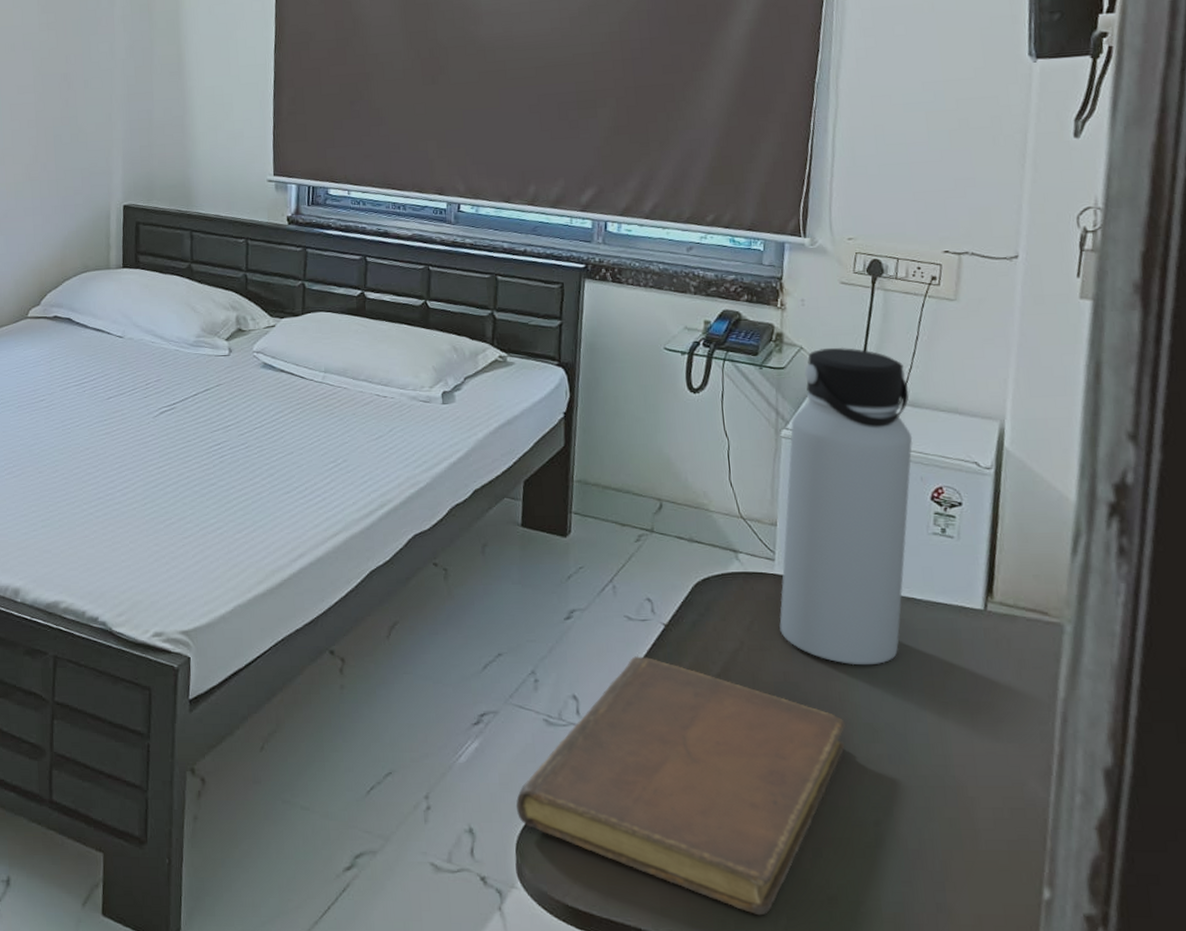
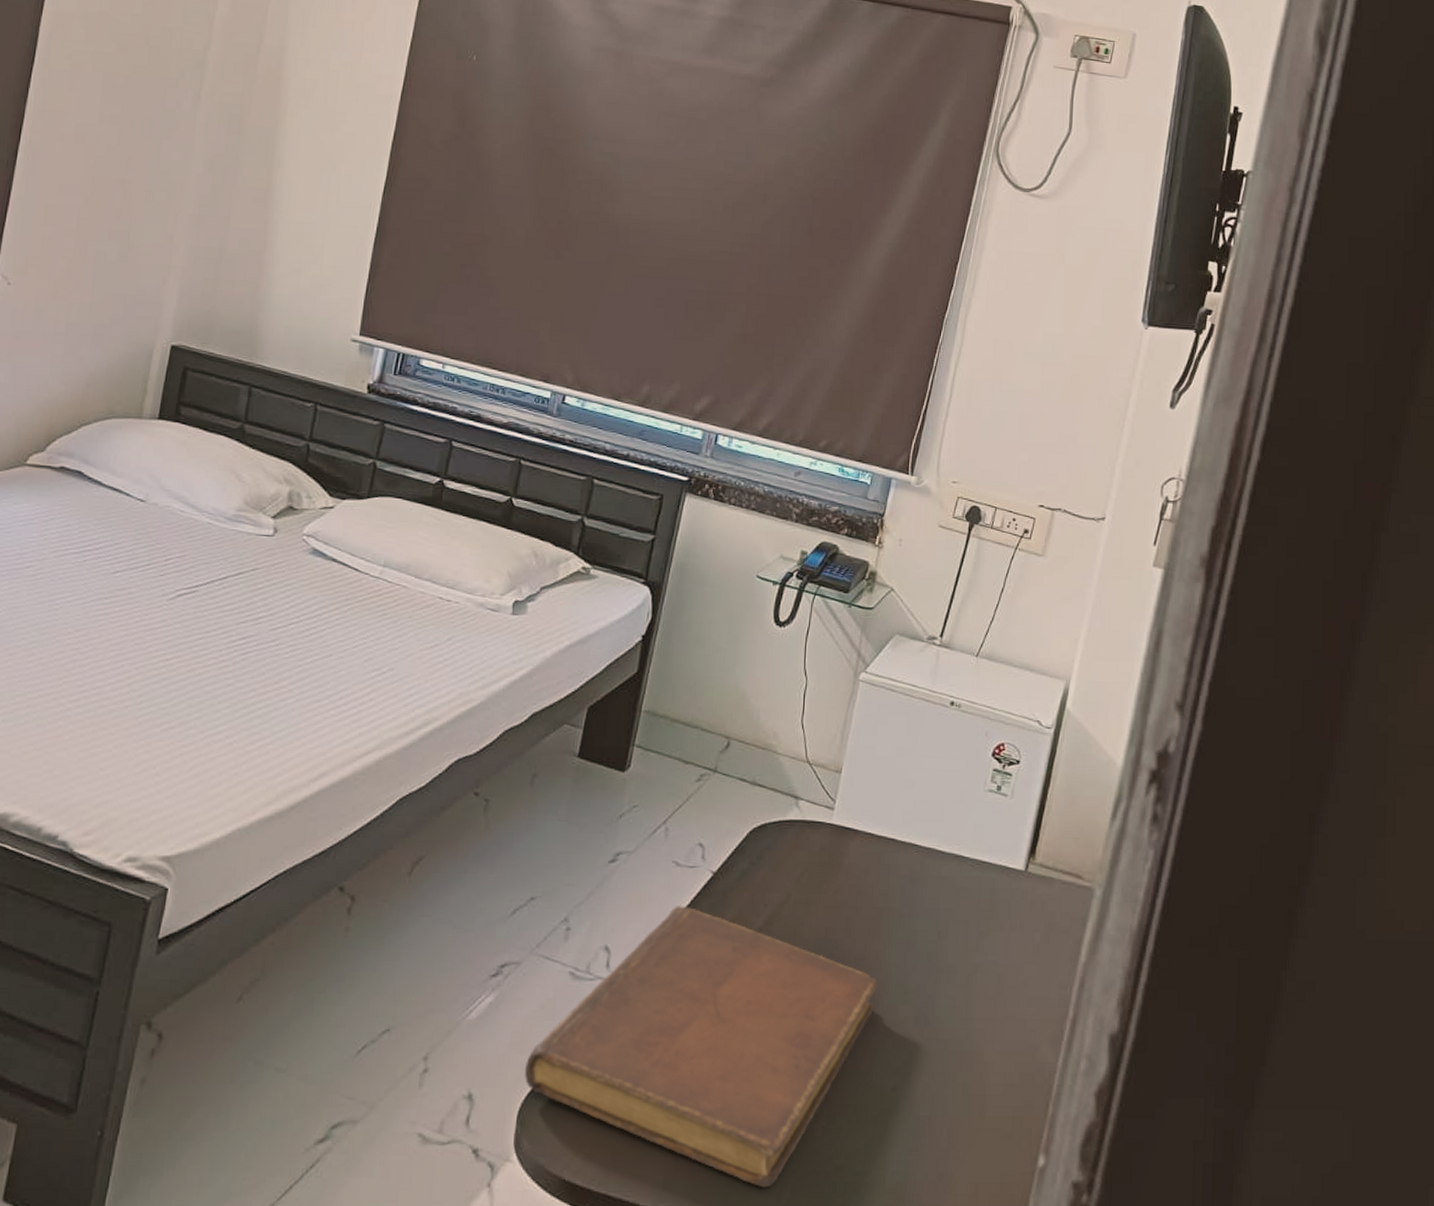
water bottle: present [779,347,913,666] -> none [829,591,987,924]

